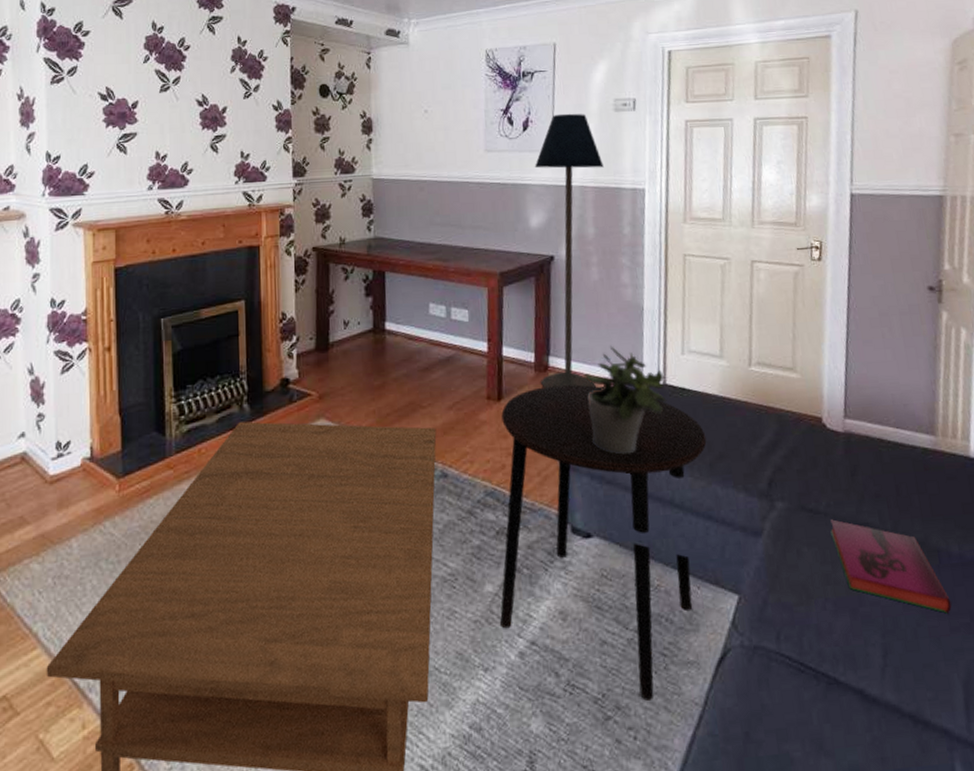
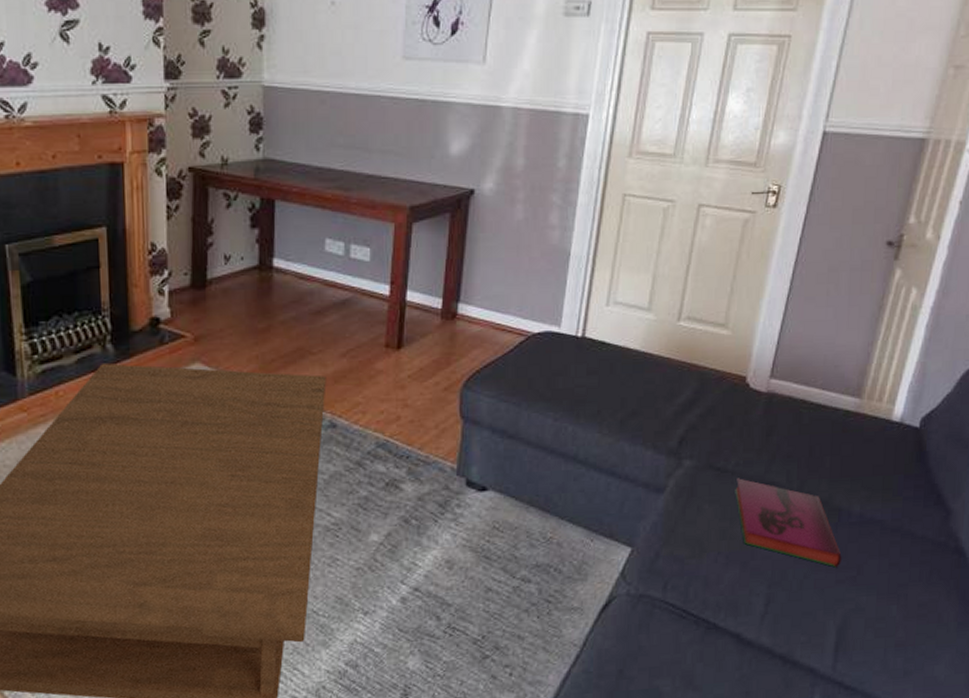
side table: present [500,384,707,701] -> none [384,334,621,642]
floor lamp: present [534,113,604,388] -> none [447,15,544,338]
potted plant: present [584,346,667,455] -> none [495,293,584,409]

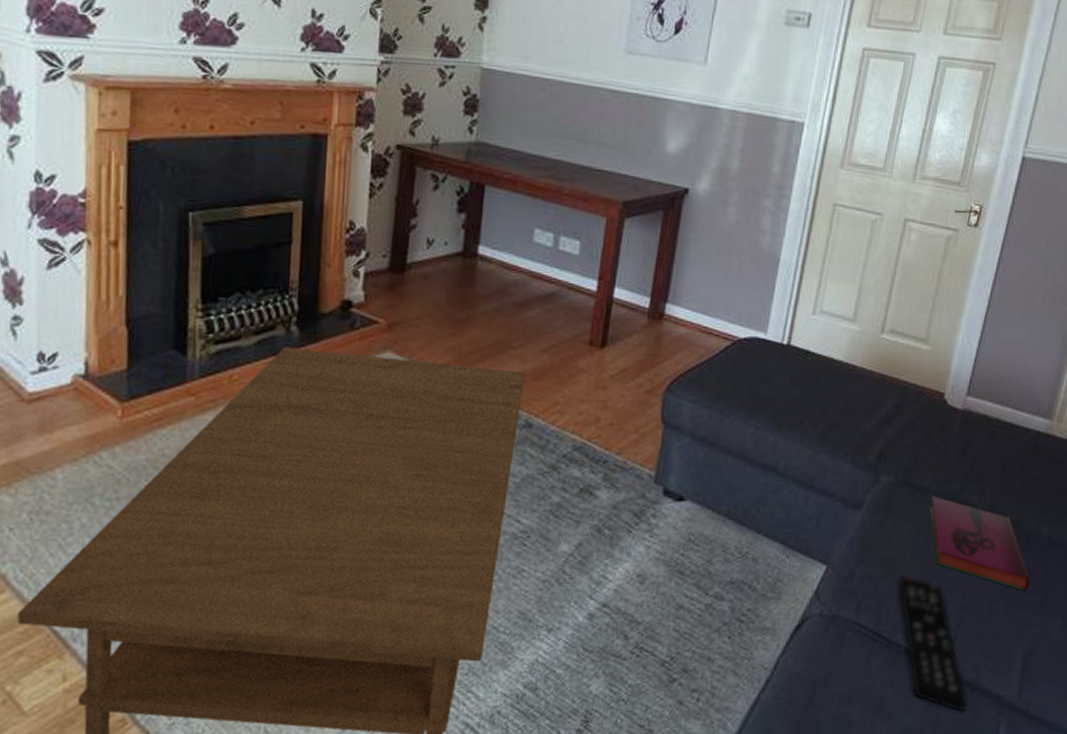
remote control: none [705,554,781,684] -> present [898,574,968,713]

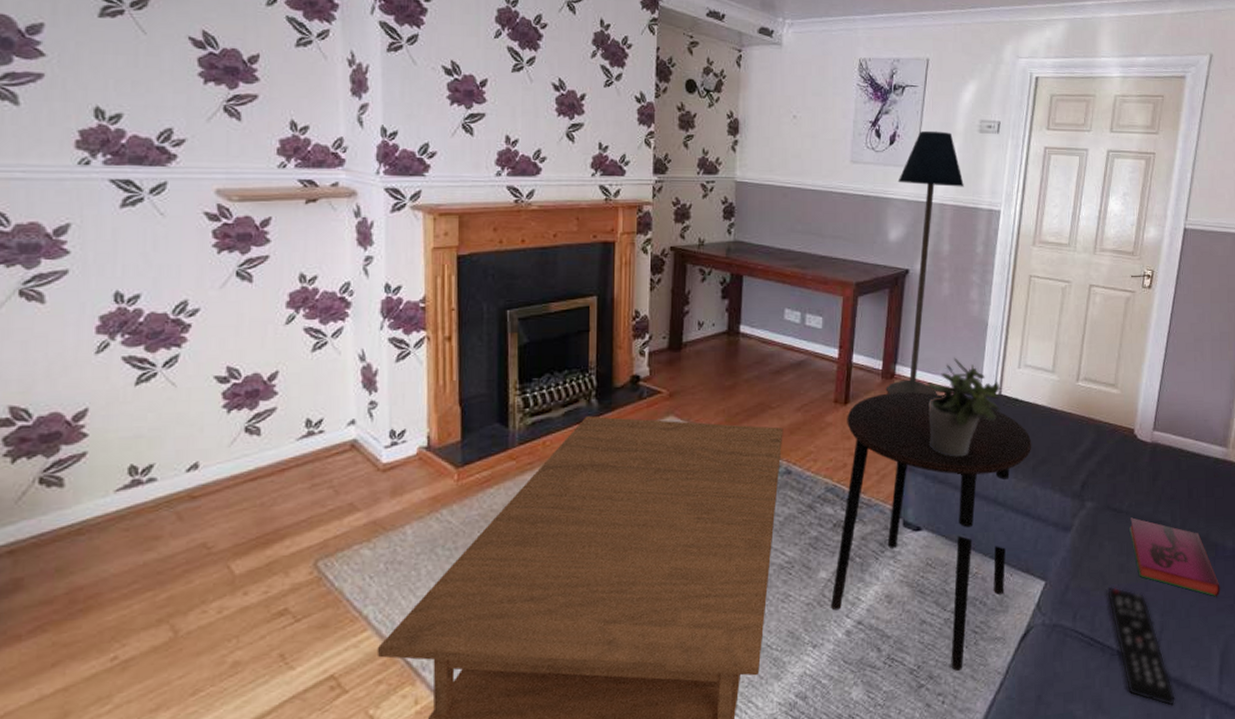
side table: none [572,336,823,664] -> present [831,392,1032,671]
floor lamp: none [653,18,762,342] -> present [887,130,964,395]
potted plant: none [701,298,790,416] -> present [927,357,1001,457]

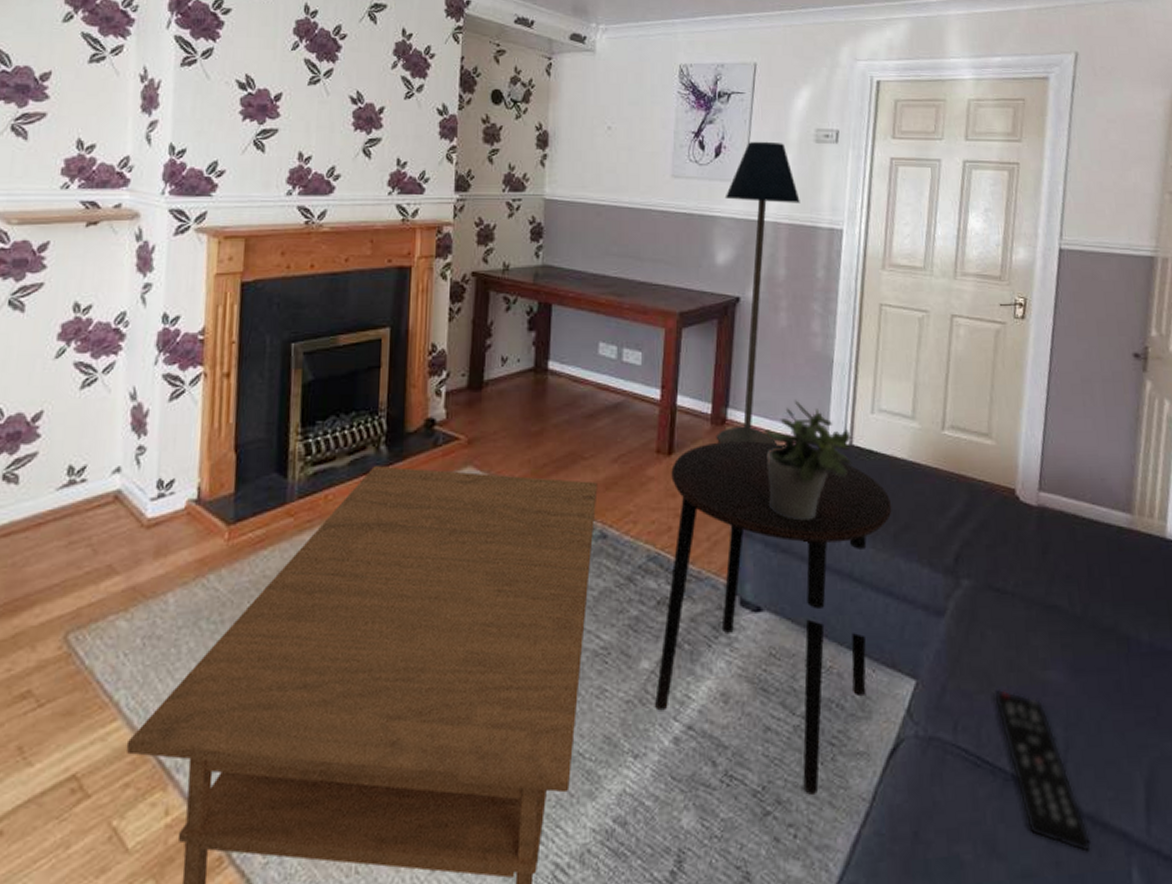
hardback book: present [1129,517,1220,597] -> none [1017,600,1138,707]

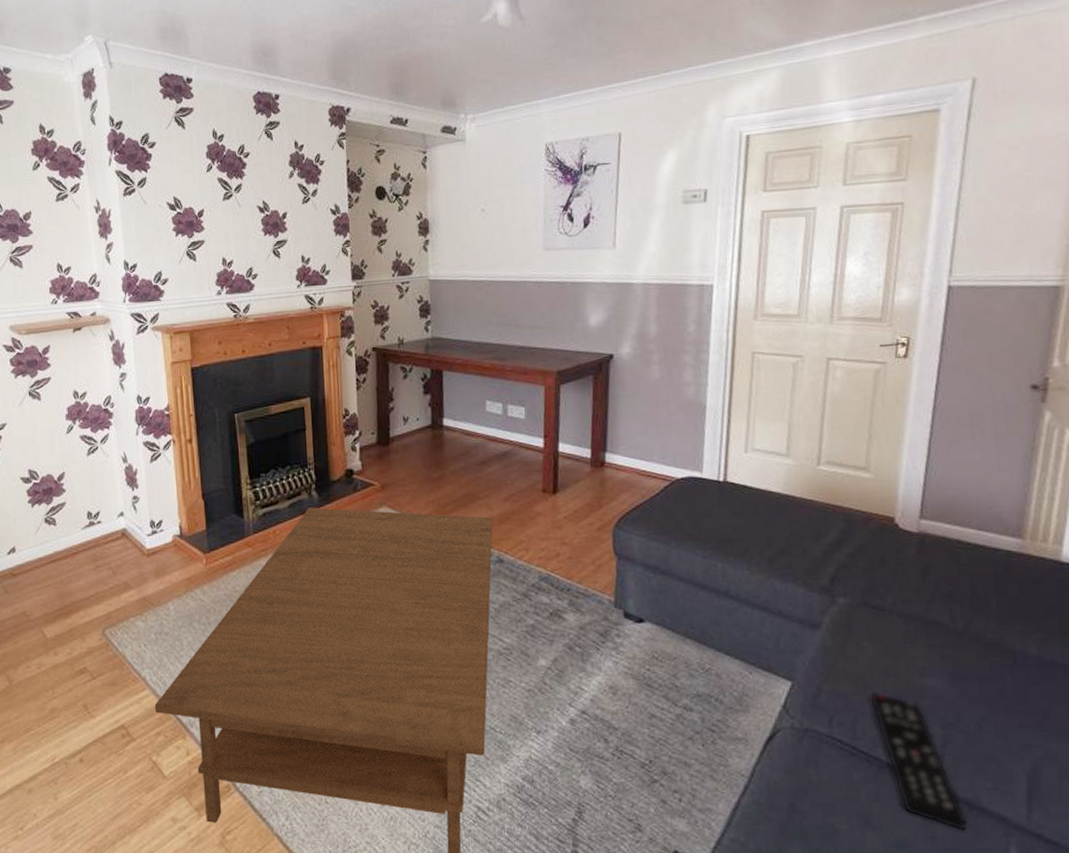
side table: present [655,441,892,795] -> none [552,480,767,769]
floor lamp: present [717,141,800,445] -> none [595,207,669,483]
potted plant: present [764,400,852,521] -> none [641,443,727,547]

